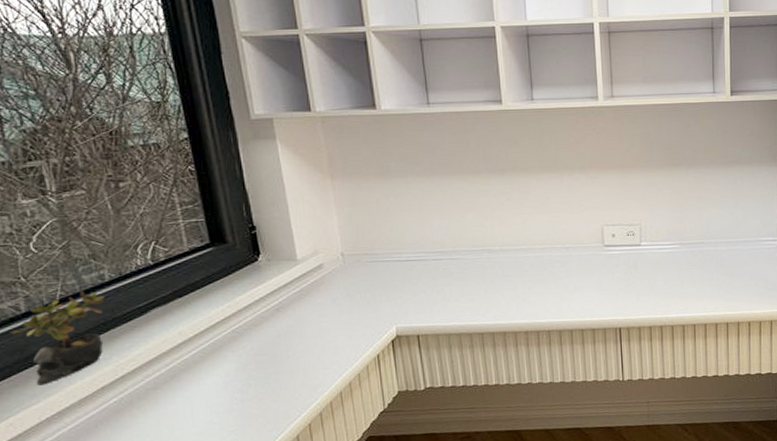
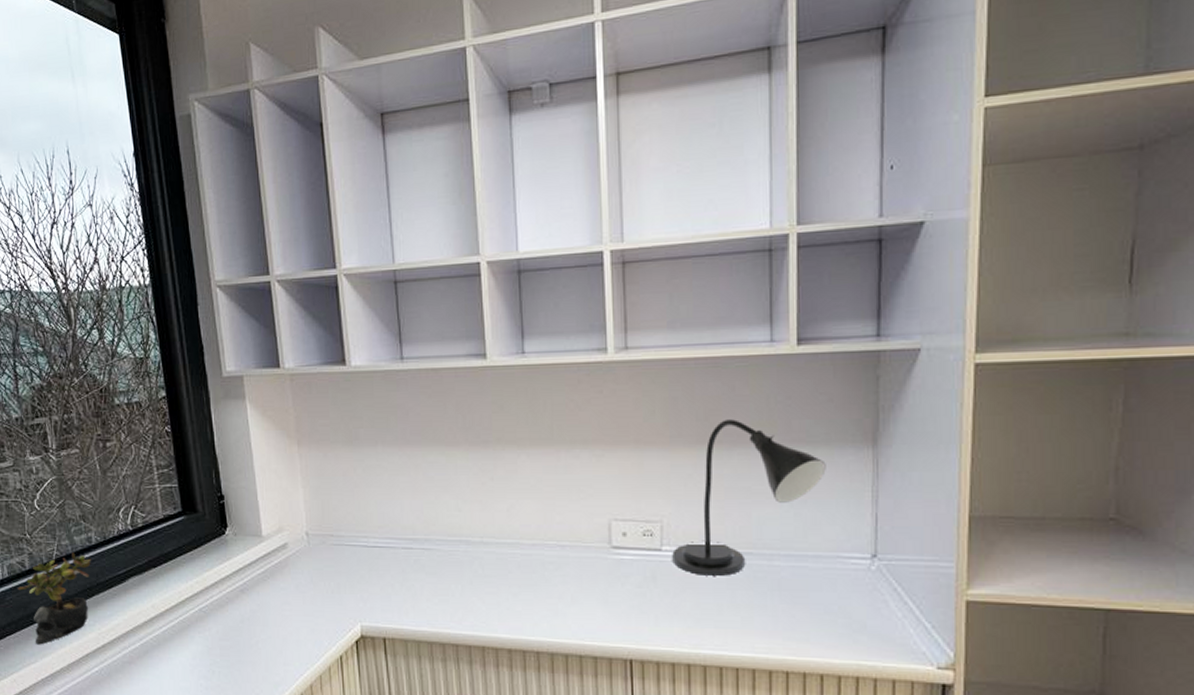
desk lamp: none [648,148,750,261] -> present [672,419,826,576]

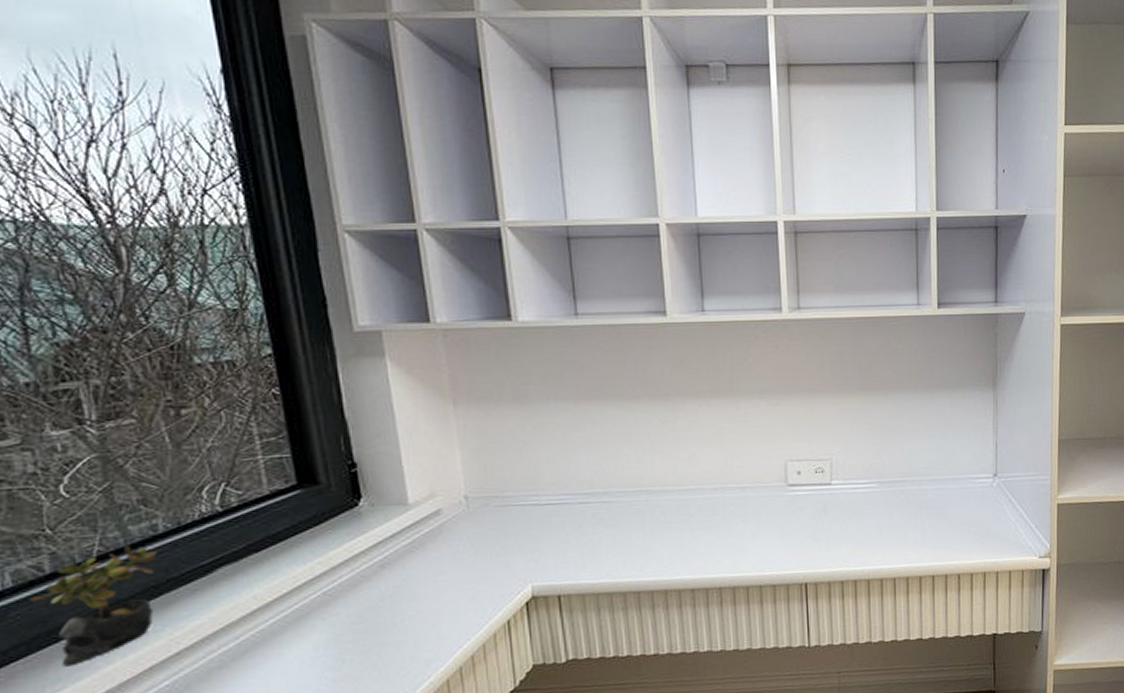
desk lamp: present [672,419,826,576] -> none [840,370,960,503]

